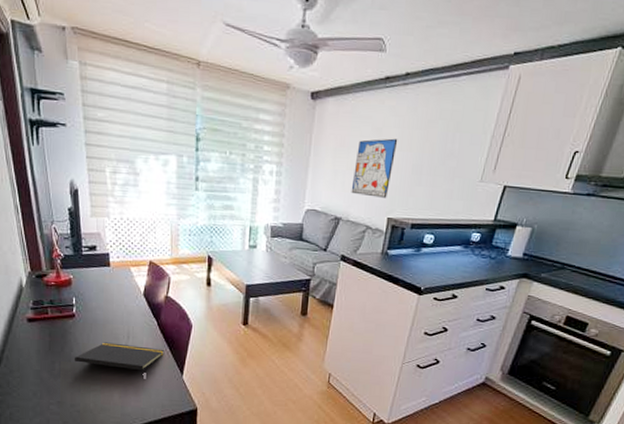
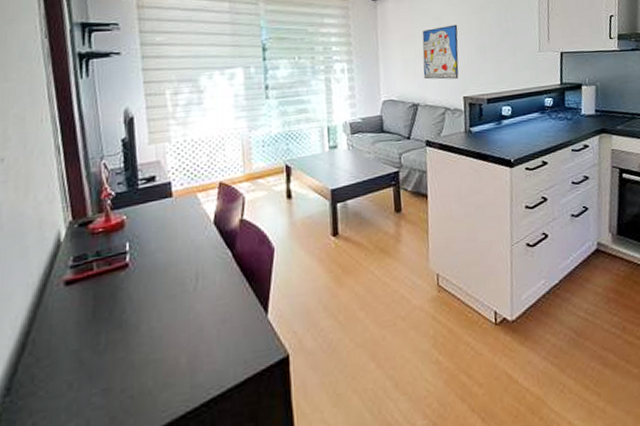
notepad: present [75,342,164,373] -> none [128,285,242,327]

